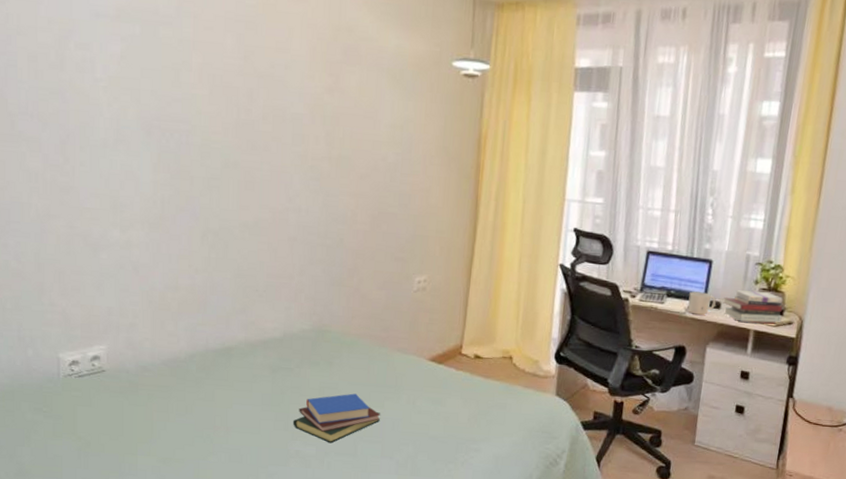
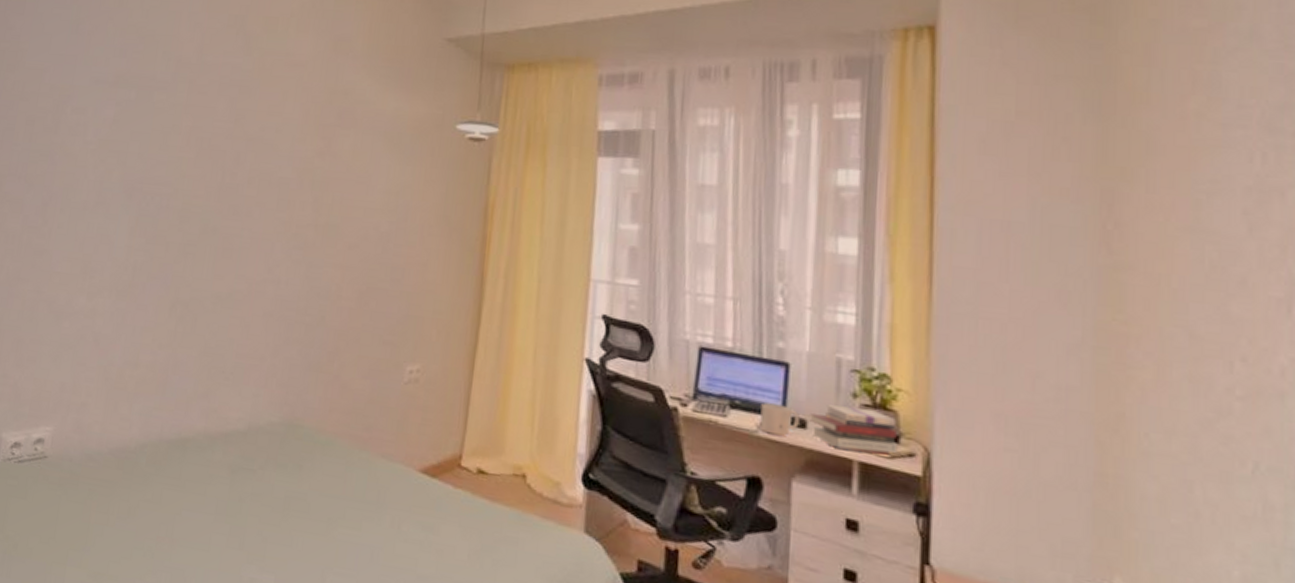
book: present [292,393,381,443] -> none [249,507,357,573]

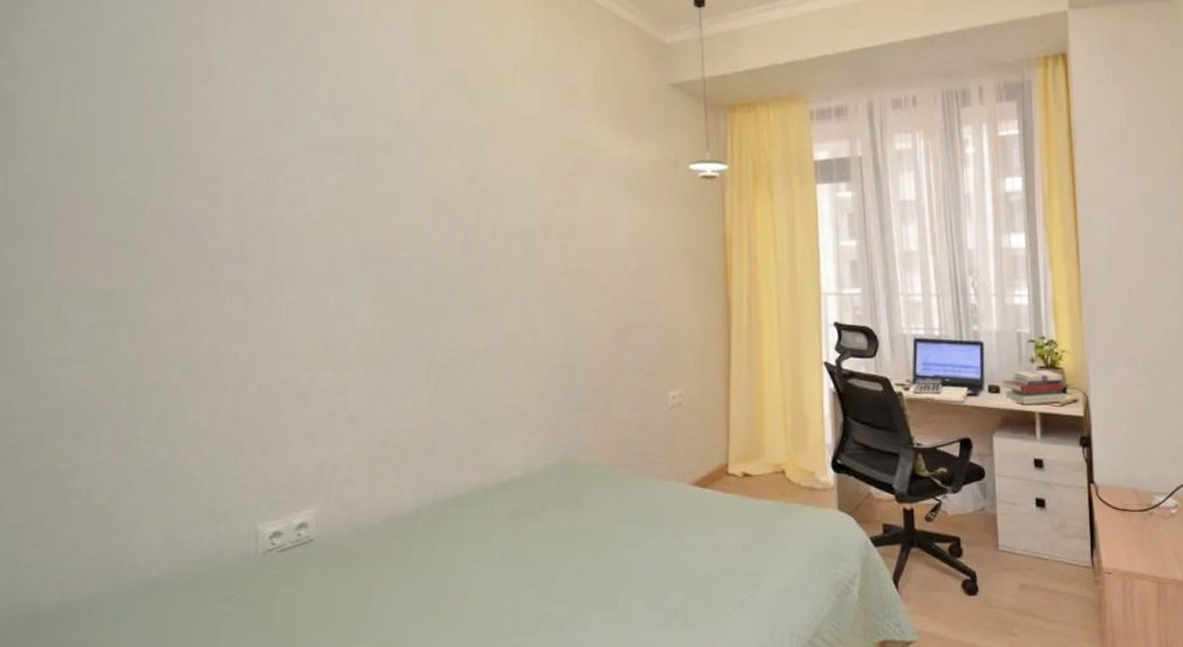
mug: present [760,402,800,436] -> none [965,377,994,402]

